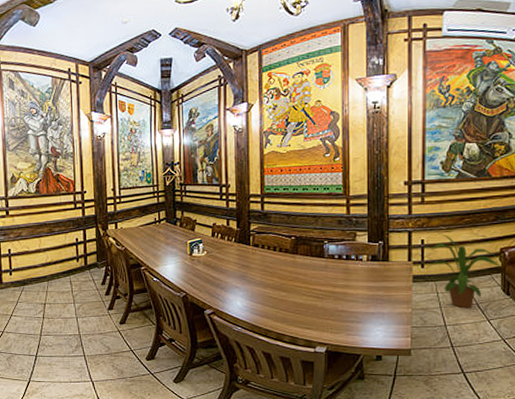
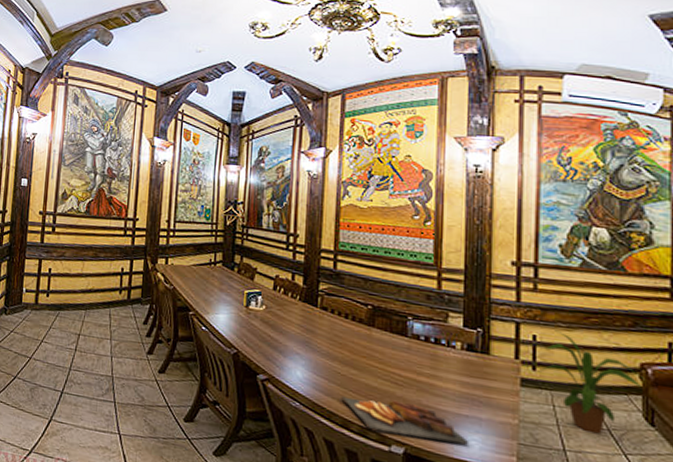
food platter: none [274,311,375,339] -> present [341,396,470,445]

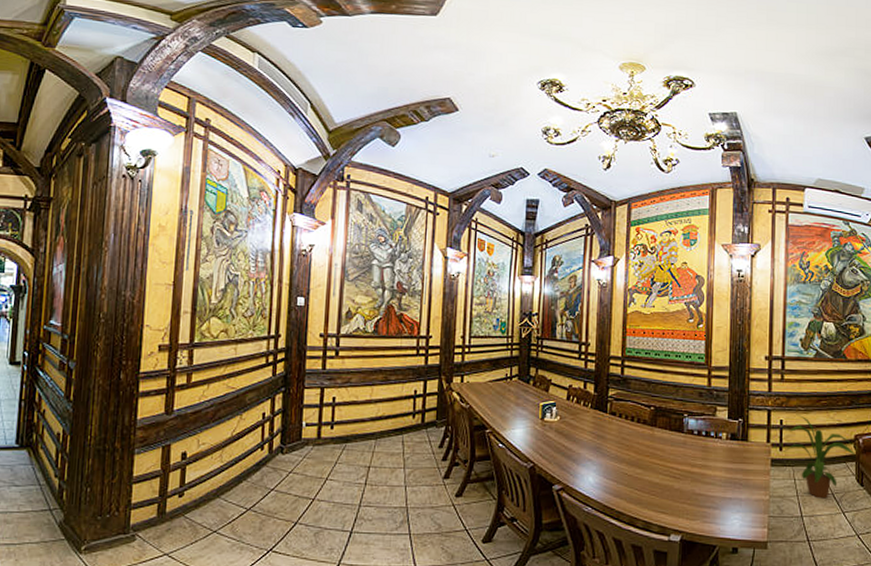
food platter: present [341,396,470,445] -> none [628,493,732,525]

